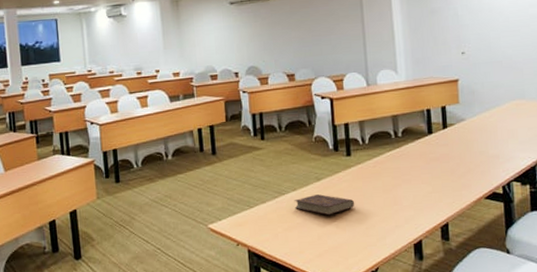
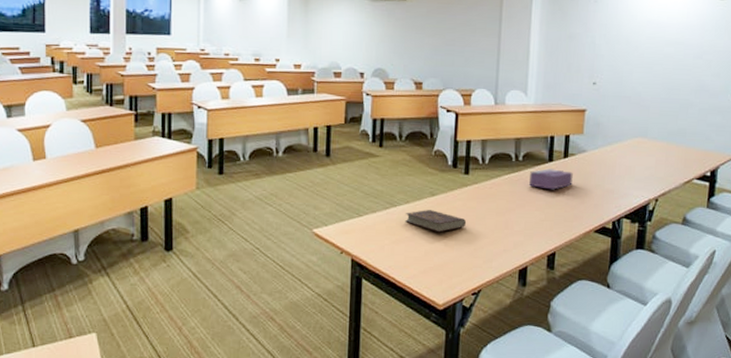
tissue box: none [411,141,455,162] -> present [529,169,573,190]

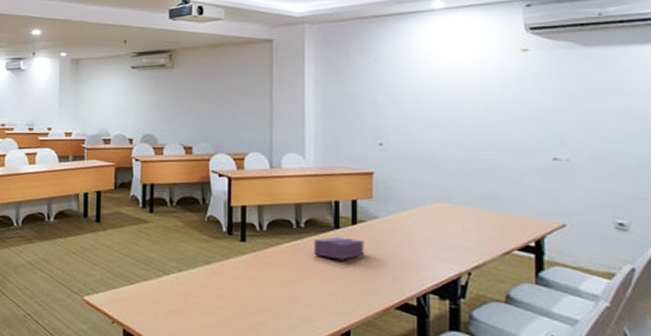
book: present [405,210,467,233] -> none [178,279,246,304]

